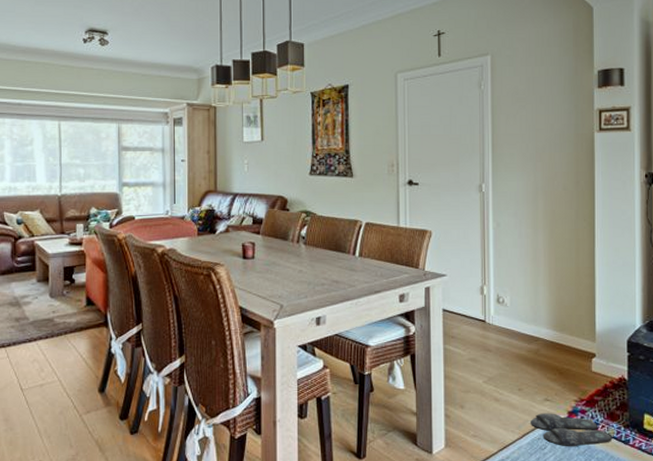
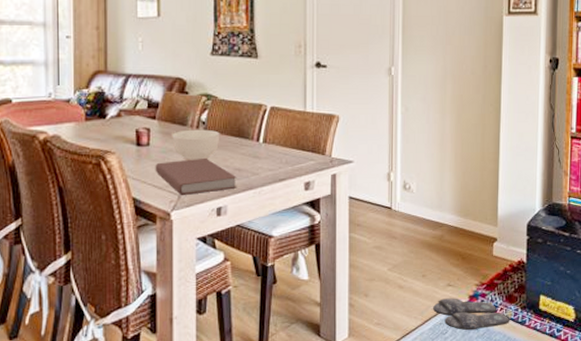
book: none [259,270,335,305] -> present [155,157,237,195]
bowl: none [274,243,319,272] -> present [172,129,220,160]

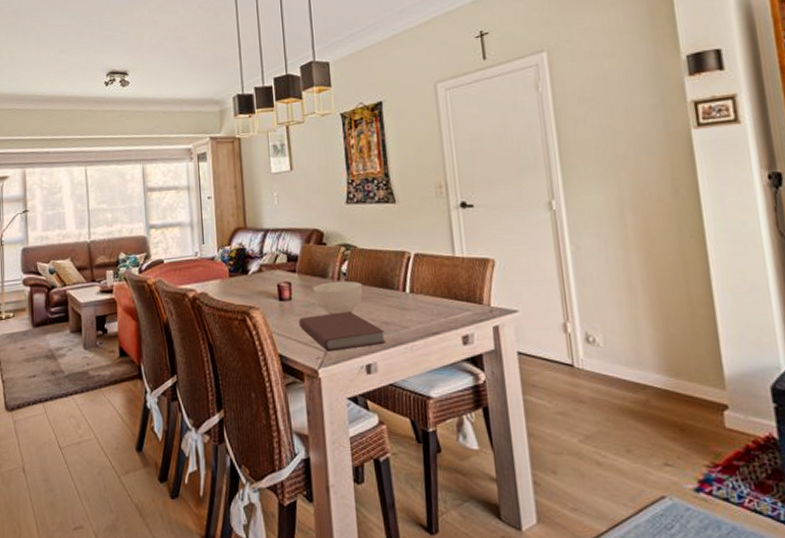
slippers: present [433,298,509,330] -> none [648,482,766,526]

